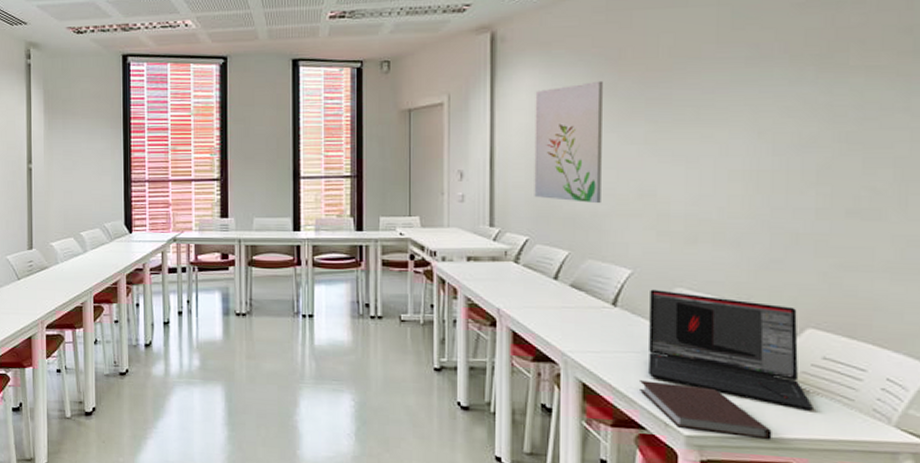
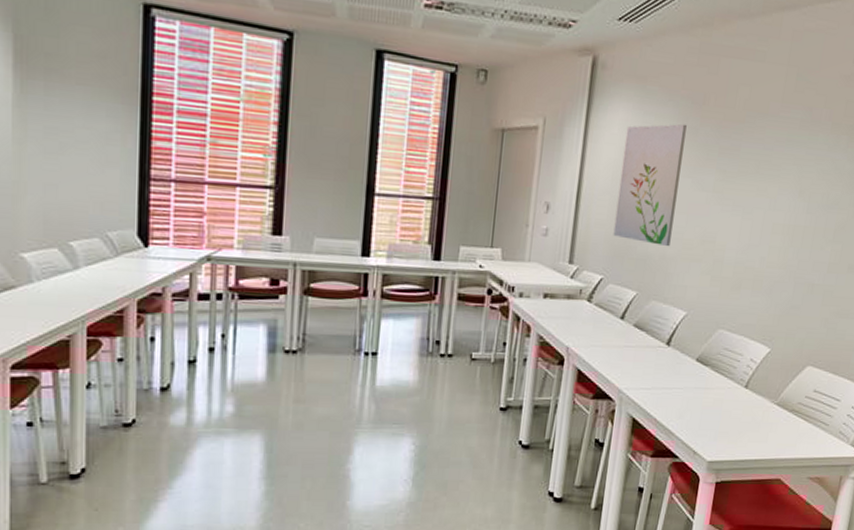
notebook: present [638,380,772,440] -> none [678,414,771,461]
laptop: present [649,289,813,411] -> none [687,330,803,435]

